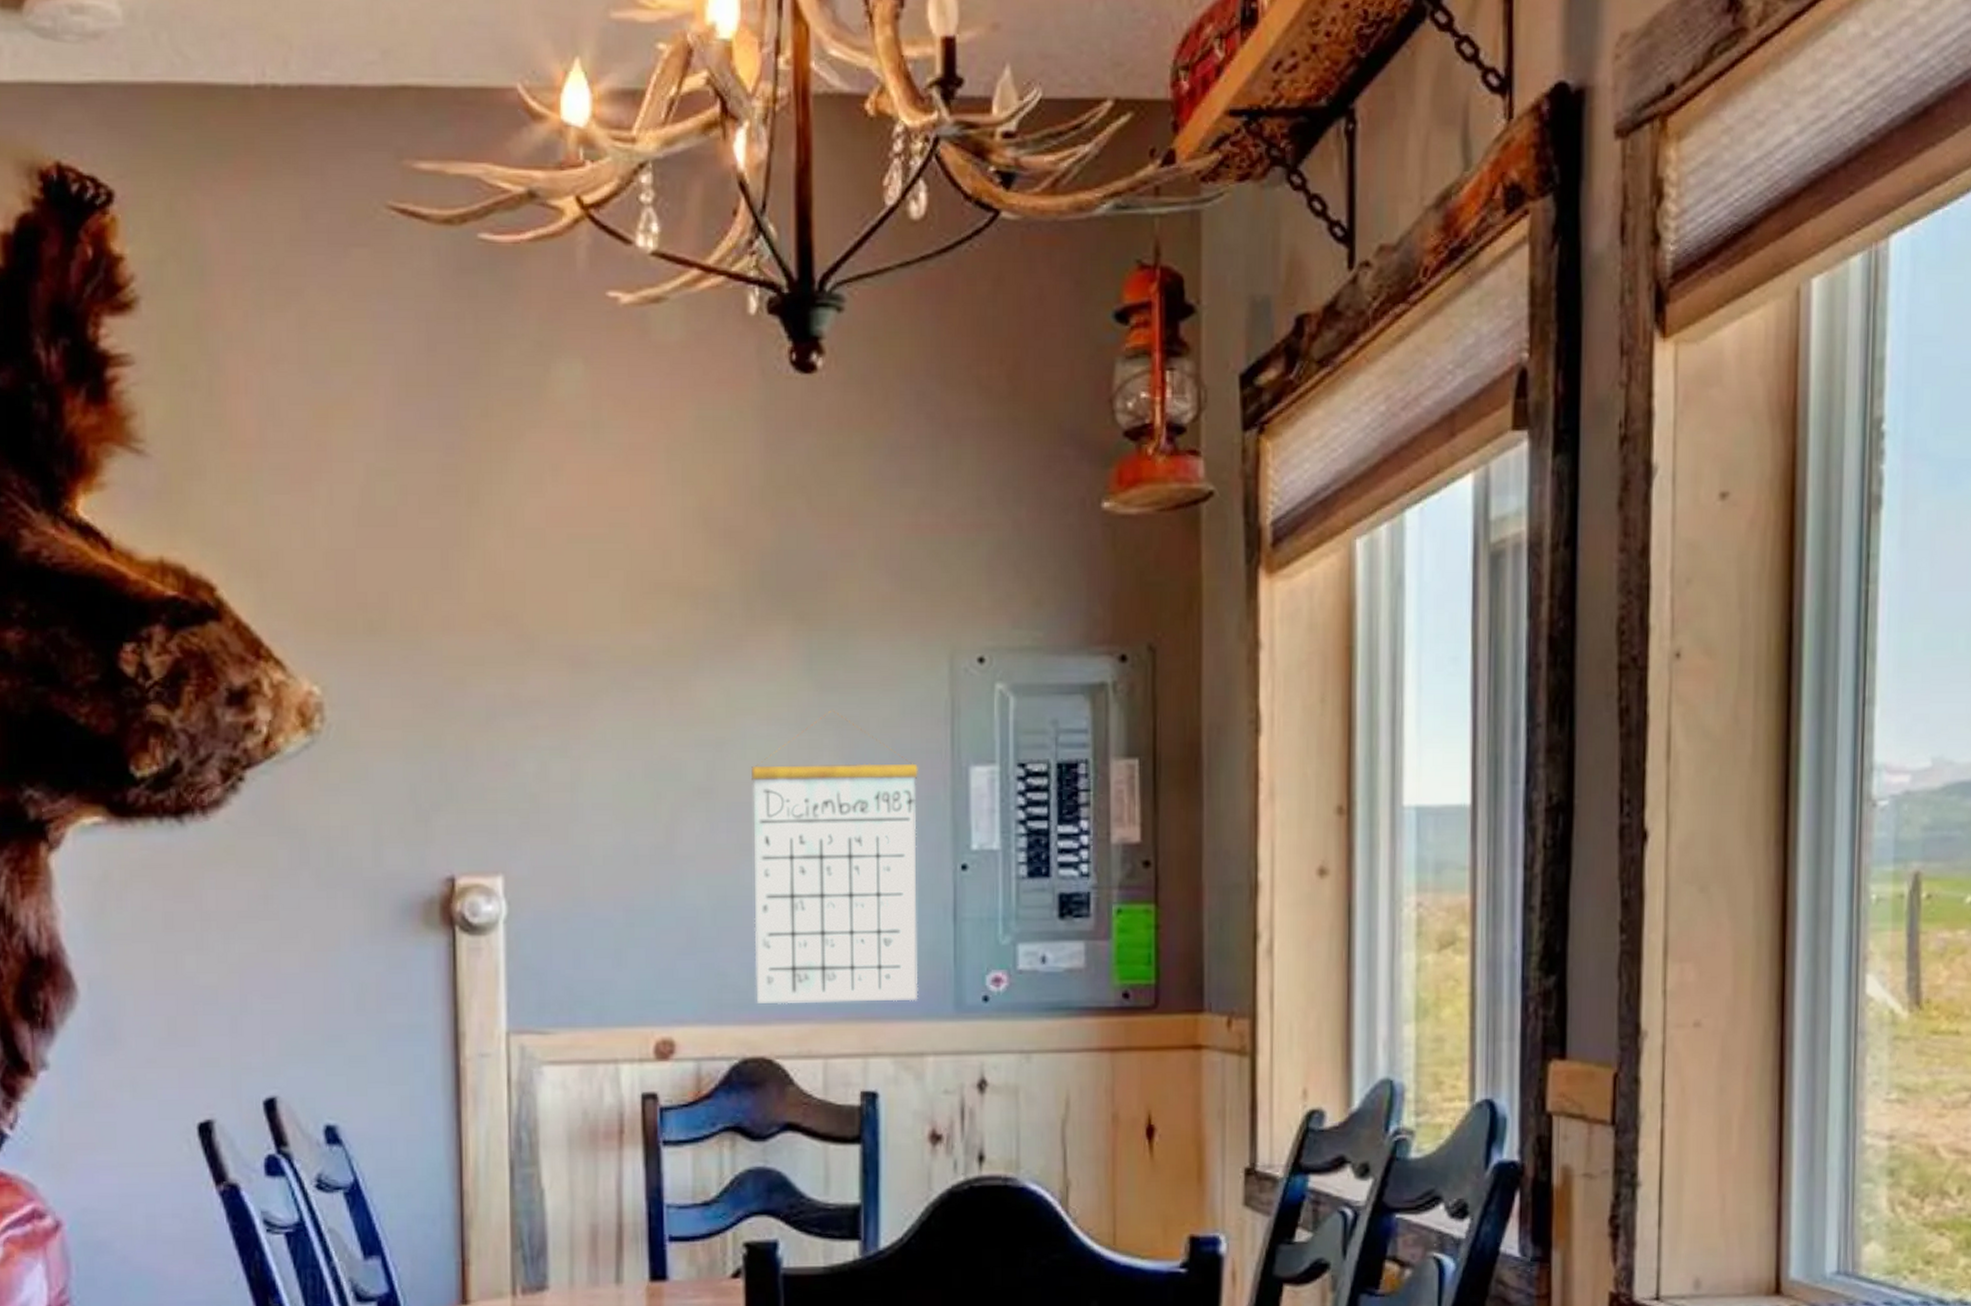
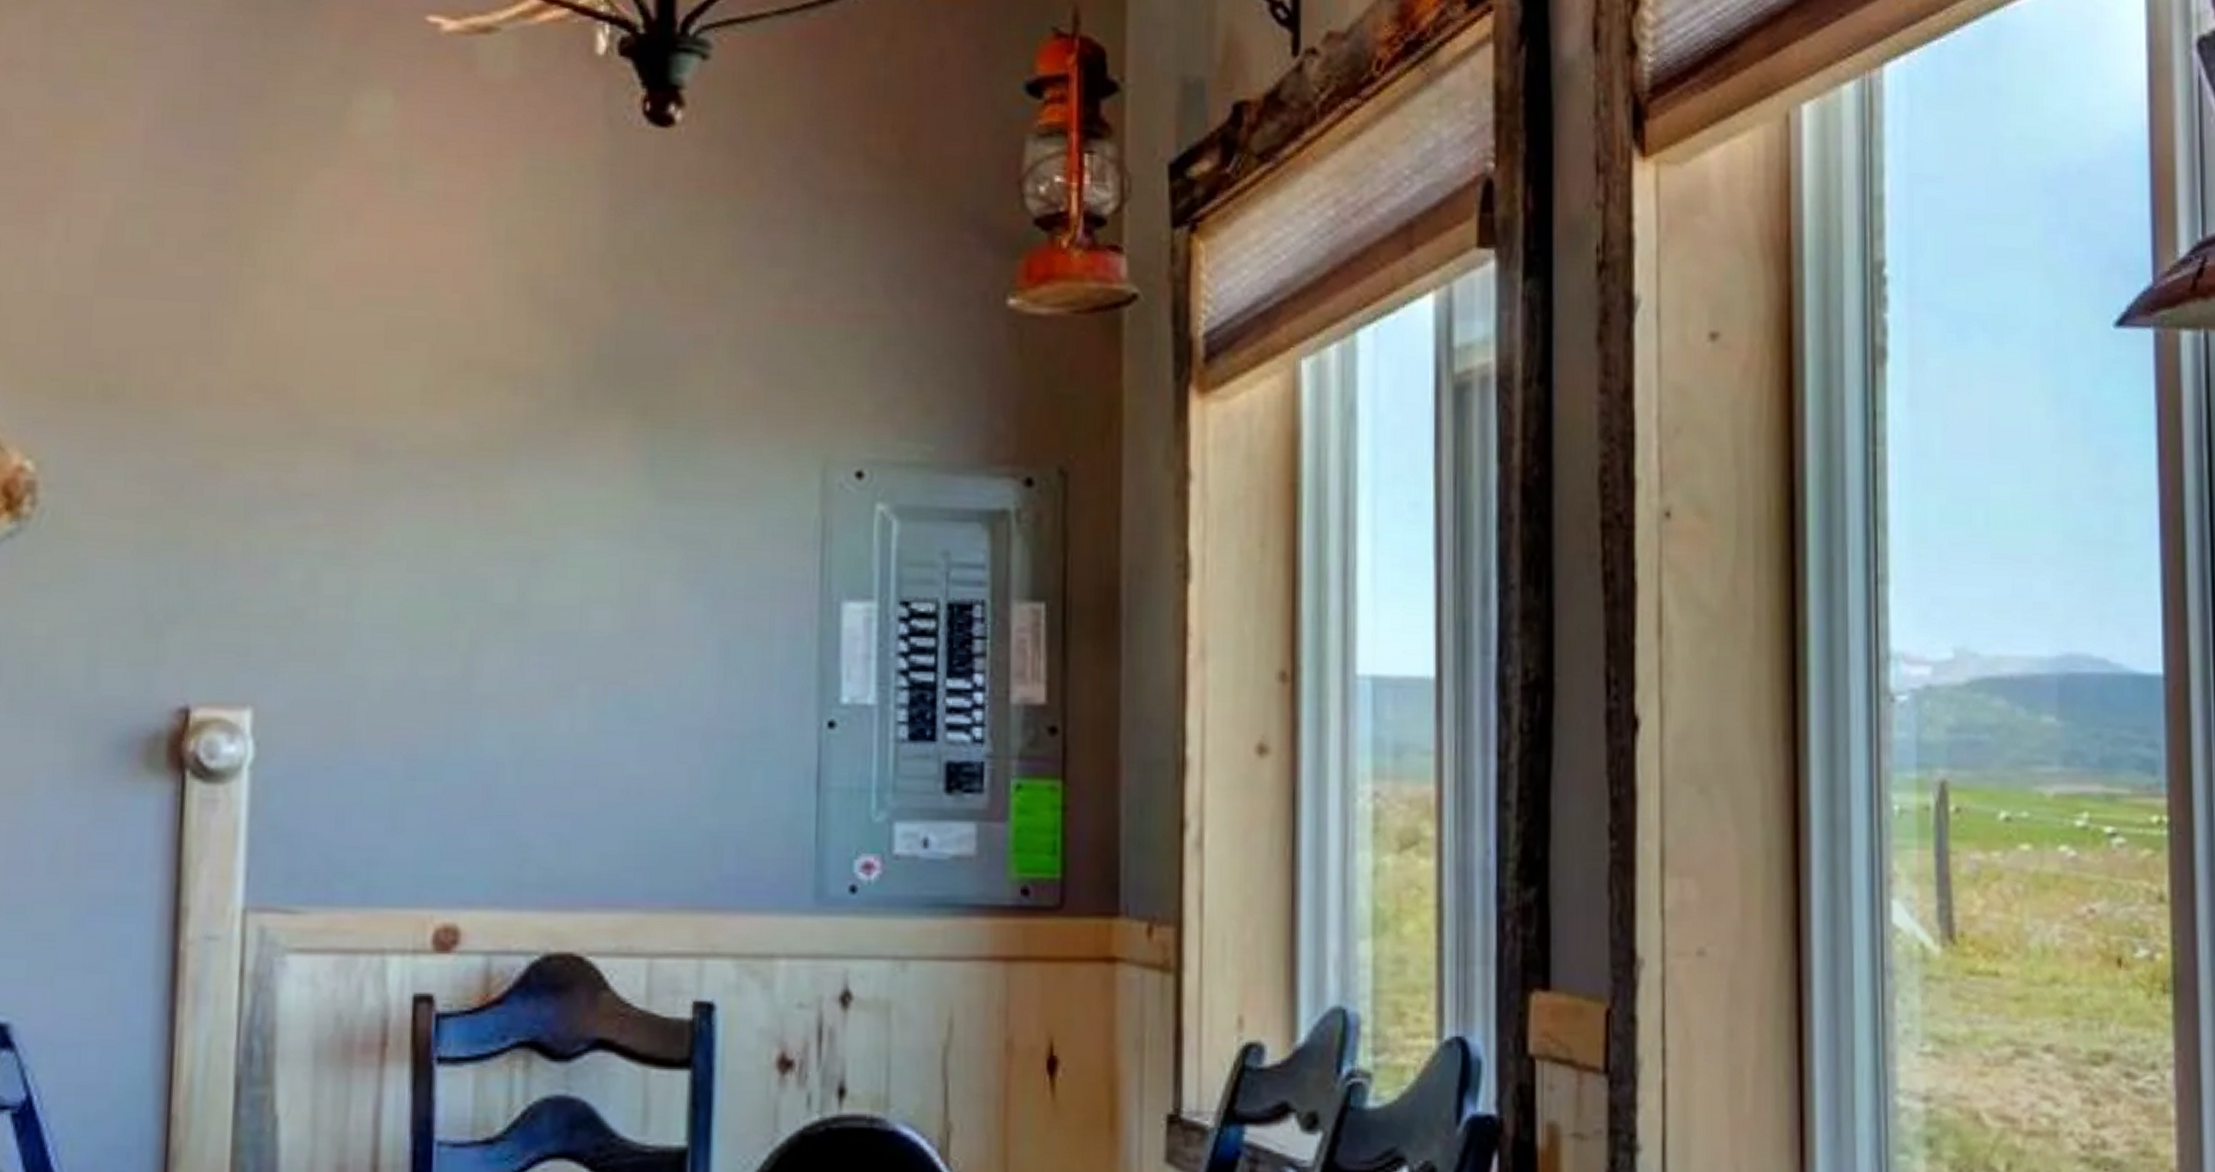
calendar: present [752,710,919,1004] -> none [566,525,779,889]

